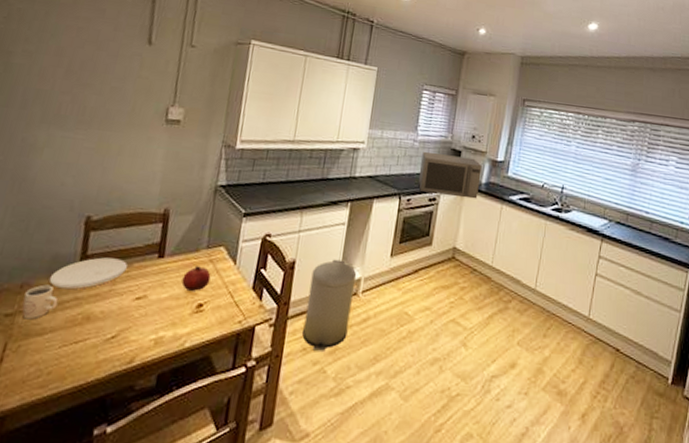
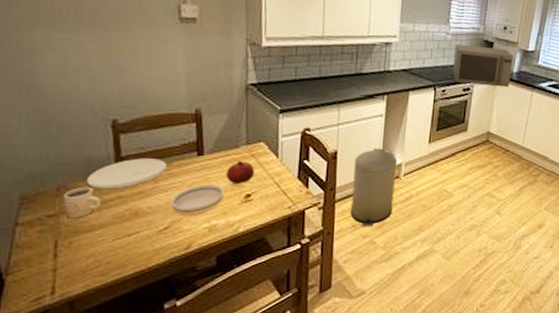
bowl: none [122,289,177,325] -> present [171,184,224,216]

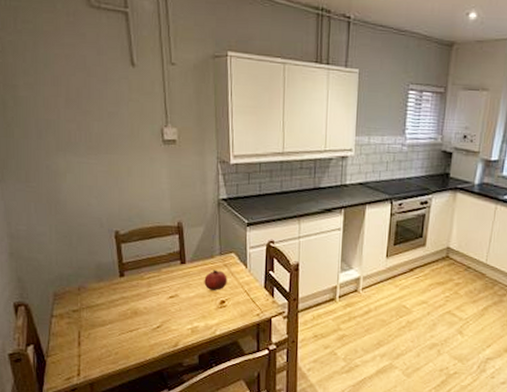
mug: present [63,186,101,219] -> none [83,287,110,314]
plate: present [86,158,168,190] -> none [98,264,158,291]
bowl: present [171,184,224,216] -> none [161,289,203,318]
pedal bin: present [351,148,398,226] -> none [313,261,356,338]
microwave: present [452,43,514,88] -> none [408,155,475,200]

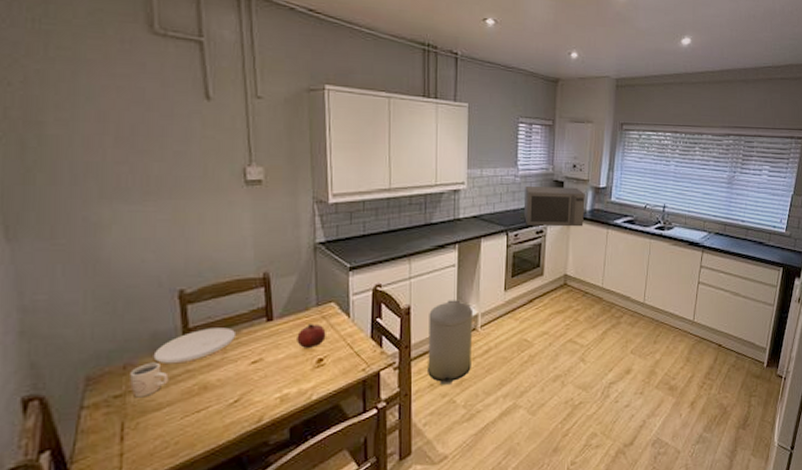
mug: none [83,287,110,314] -> present [130,362,169,398]
plate: none [98,264,158,291] -> present [153,327,237,364]
pedal bin: none [313,261,356,338] -> present [428,300,474,385]
microwave: none [408,155,475,200] -> present [523,185,585,227]

